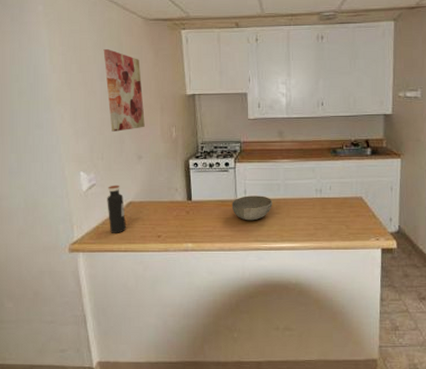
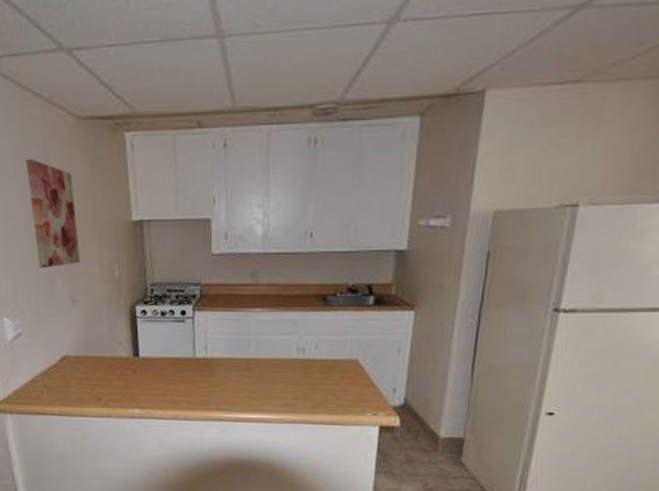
water bottle: present [107,185,127,233] -> none [36,334,61,393]
bowl: present [231,195,273,221] -> none [188,353,241,385]

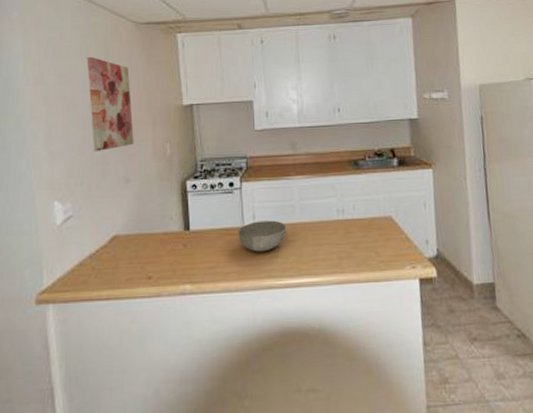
bowl: none [188,353,241,385] -> present [238,220,287,252]

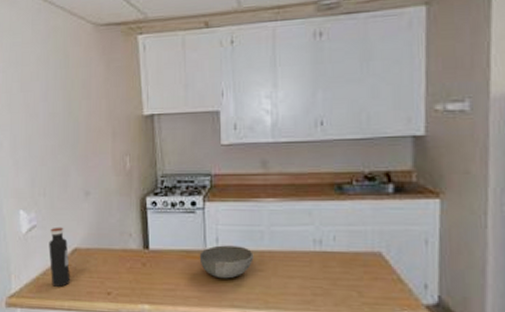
water bottle: none [85,215,110,277] -> present [49,227,71,287]
wall art: present [86,56,134,151] -> none [47,62,94,162]

